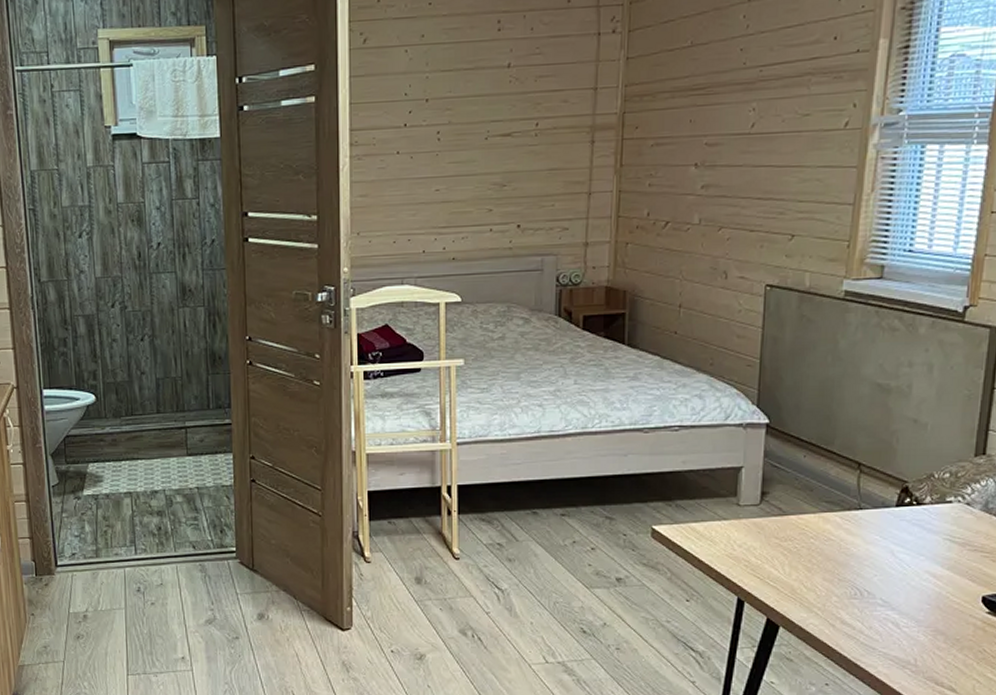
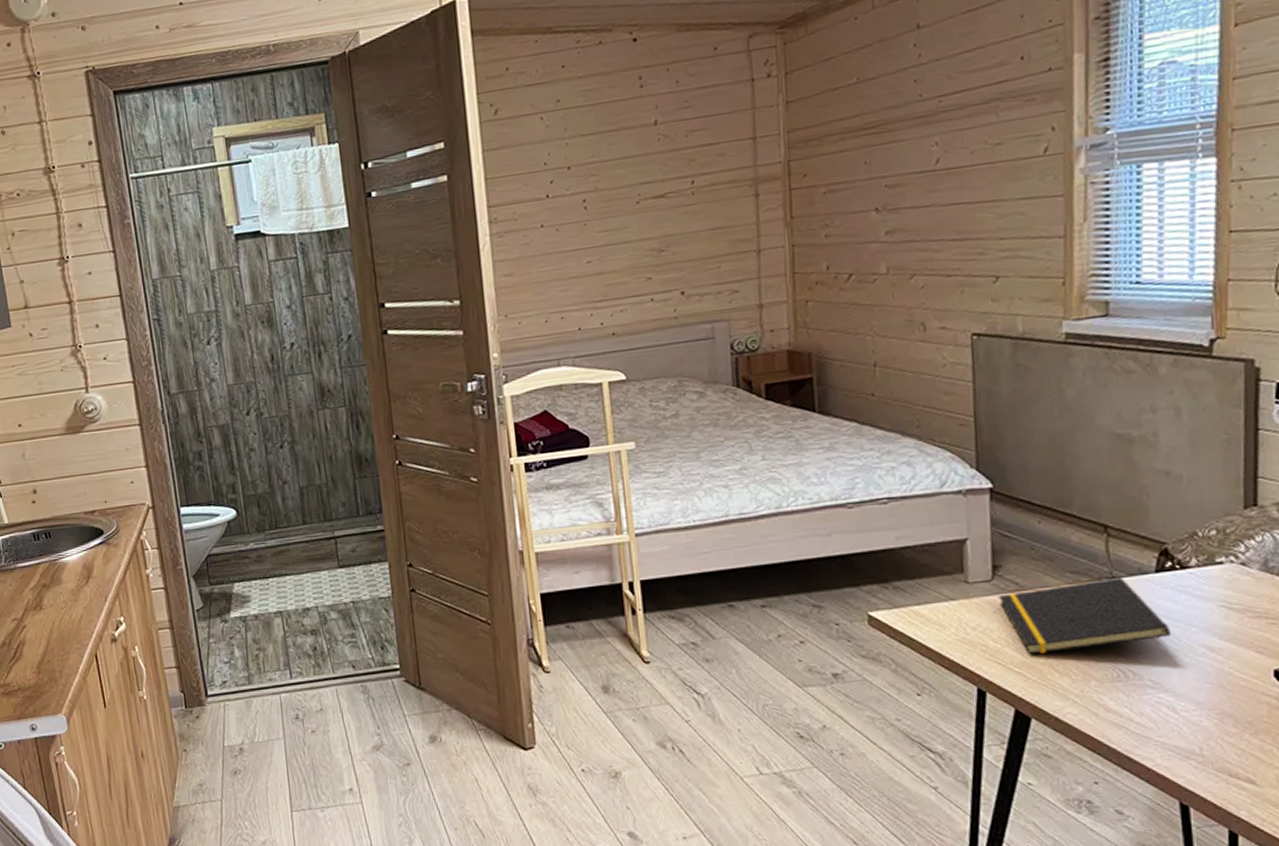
notepad: none [764,508,903,572] -> present [998,576,1172,655]

